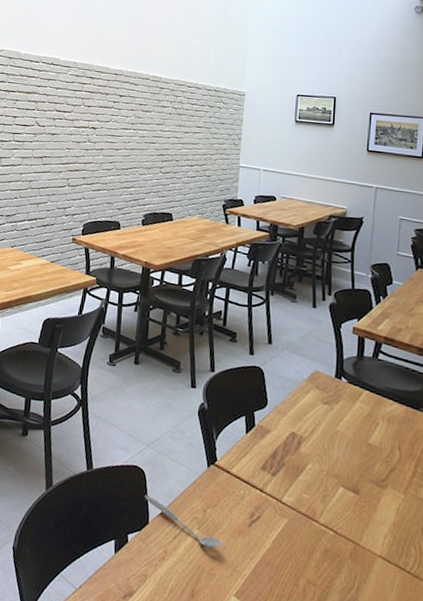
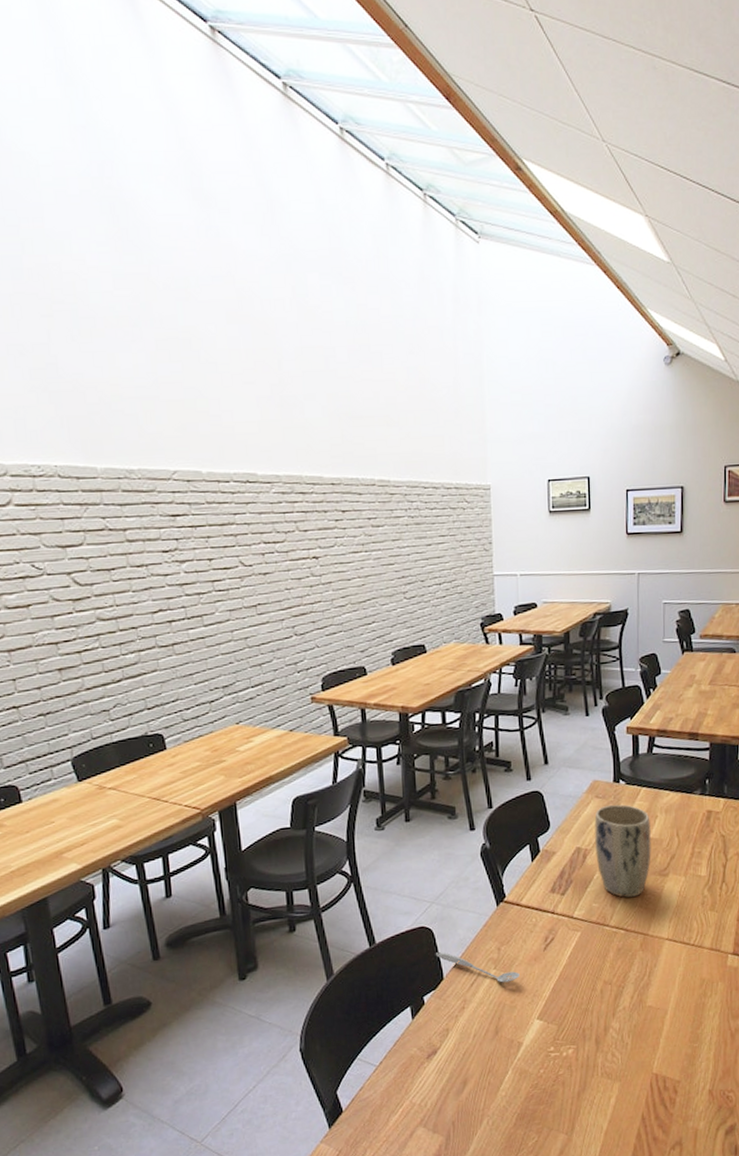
plant pot: none [310,398,371,501] -> present [594,804,651,898]

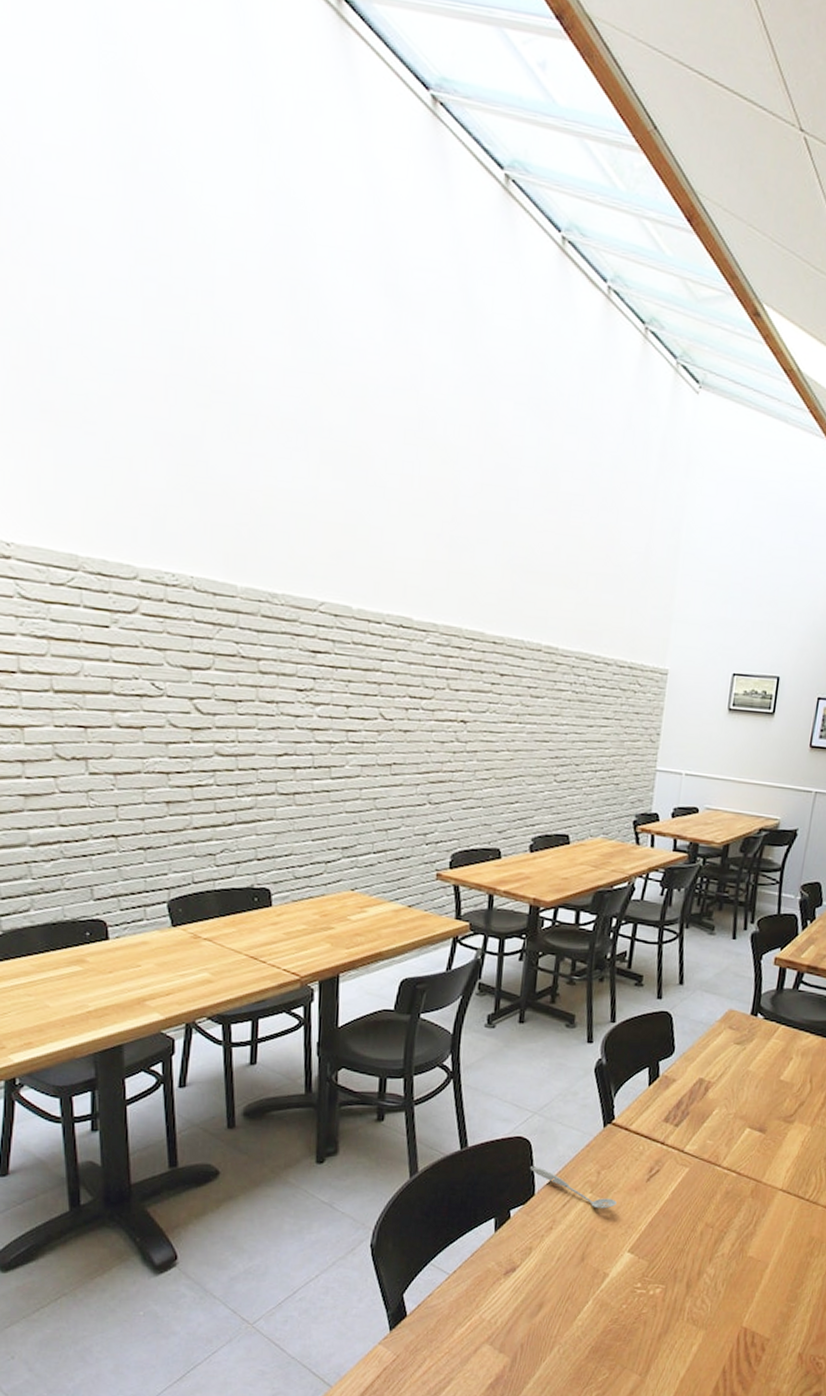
plant pot: present [594,804,651,898] -> none [718,1039,784,1141]

